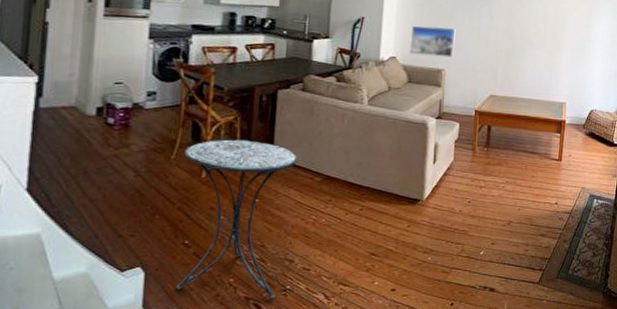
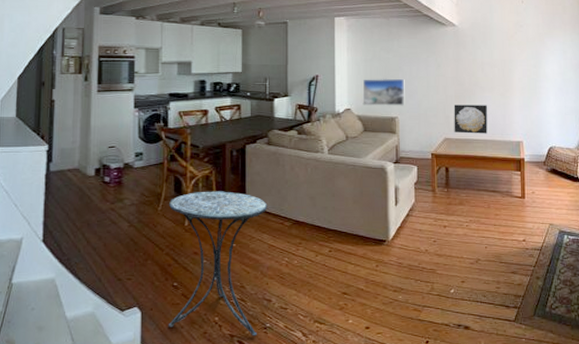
wall art: none [500,60,535,93] -> present [454,104,487,134]

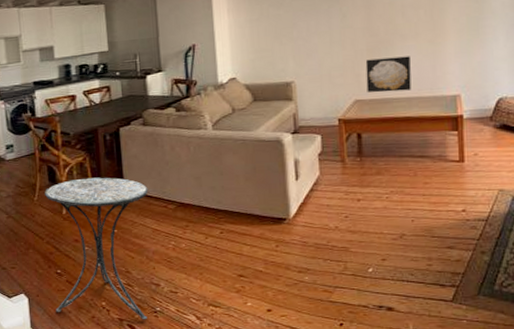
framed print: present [362,78,405,106] -> none [248,37,303,72]

